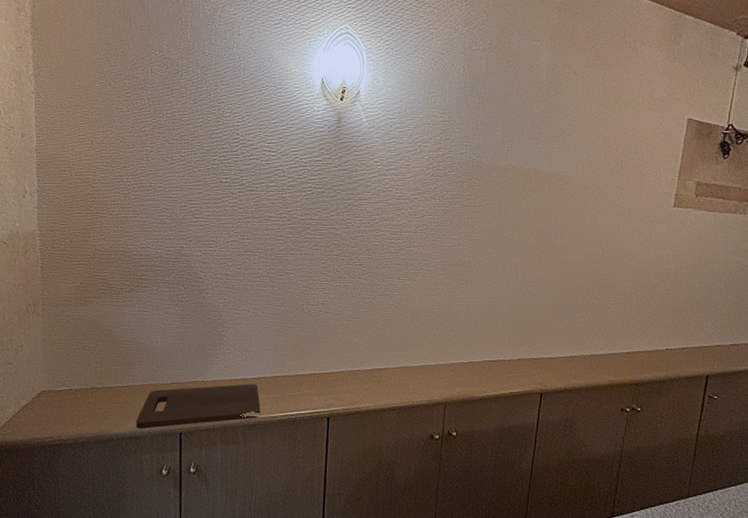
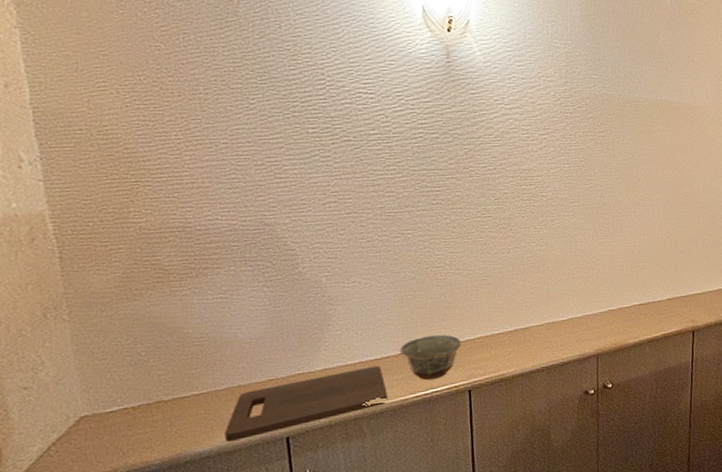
bowl: none [273,364,325,403] -> present [399,334,461,381]

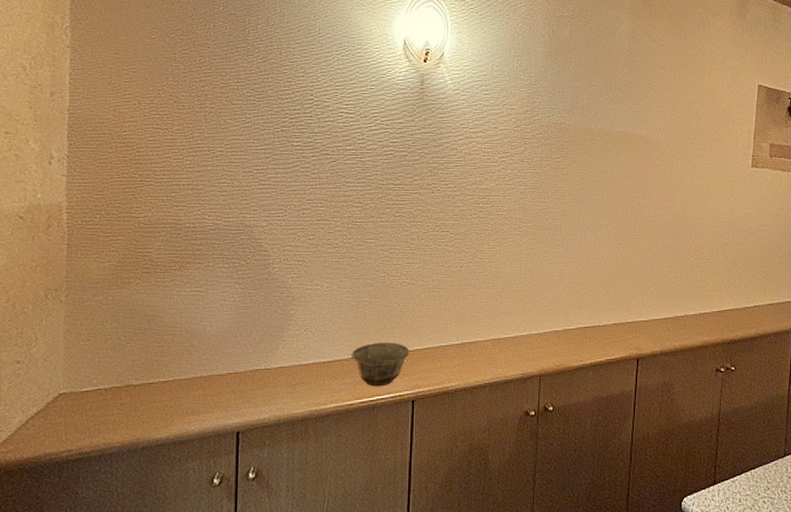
cutting board: present [224,365,388,443] -> none [182,368,335,432]

